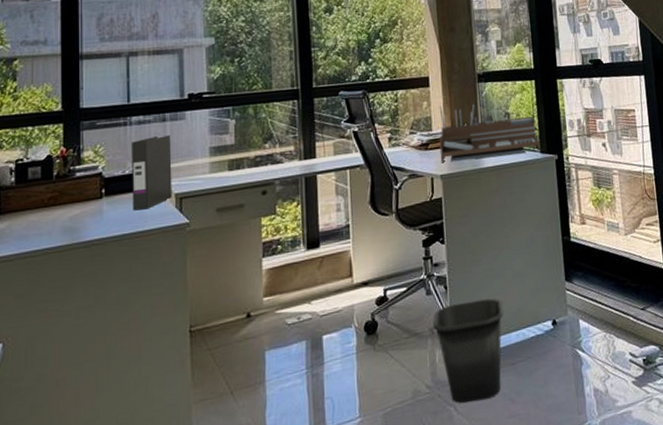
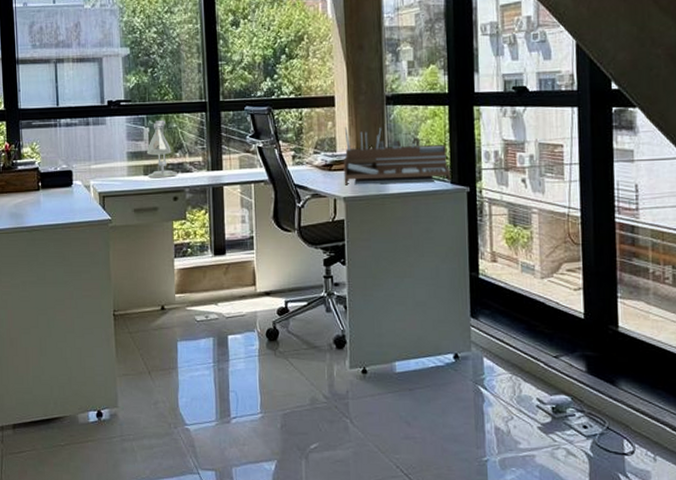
binder: present [132,135,172,211] -> none [62,138,97,204]
desk lamp: none [232,110,268,173] -> present [147,120,178,179]
waste bin: present [432,298,505,403] -> none [330,323,404,417]

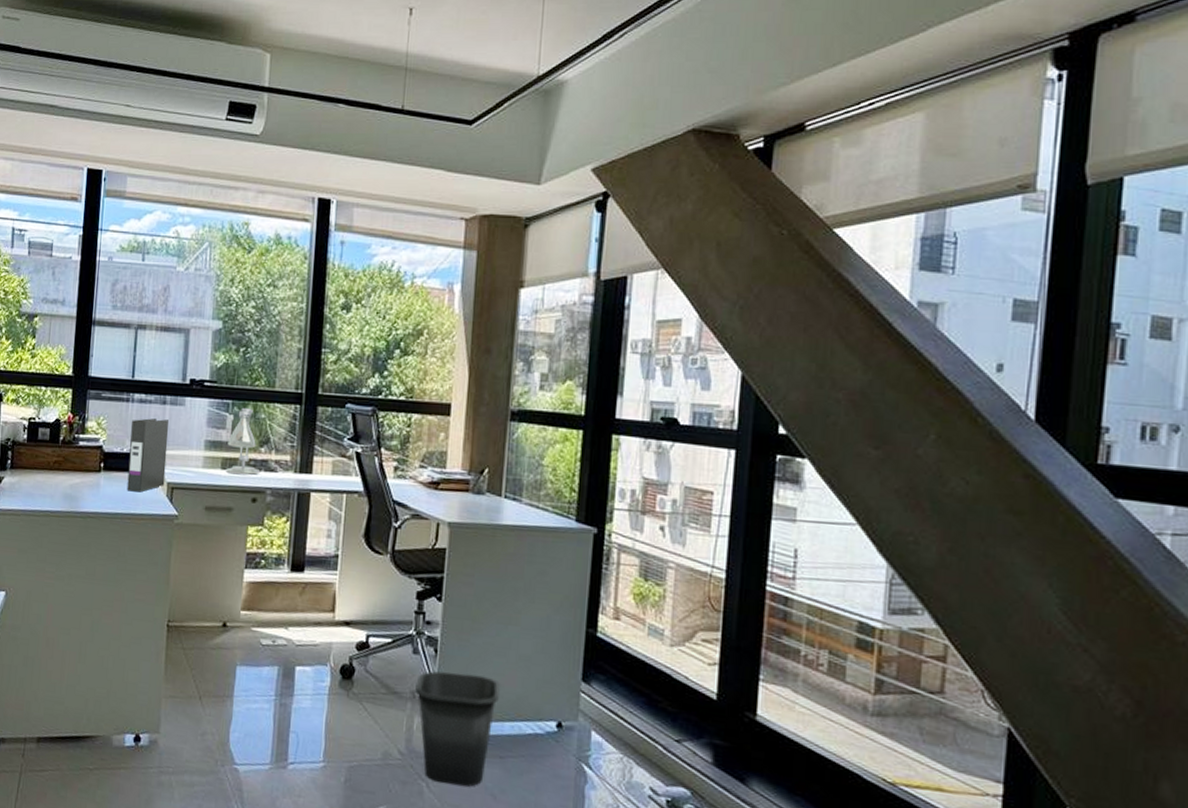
binder: none [62,138,97,204] -> present [127,418,170,493]
waste bin: none [330,323,404,417] -> present [414,671,501,786]
desk organizer: present [343,125,452,185] -> none [451,441,578,519]

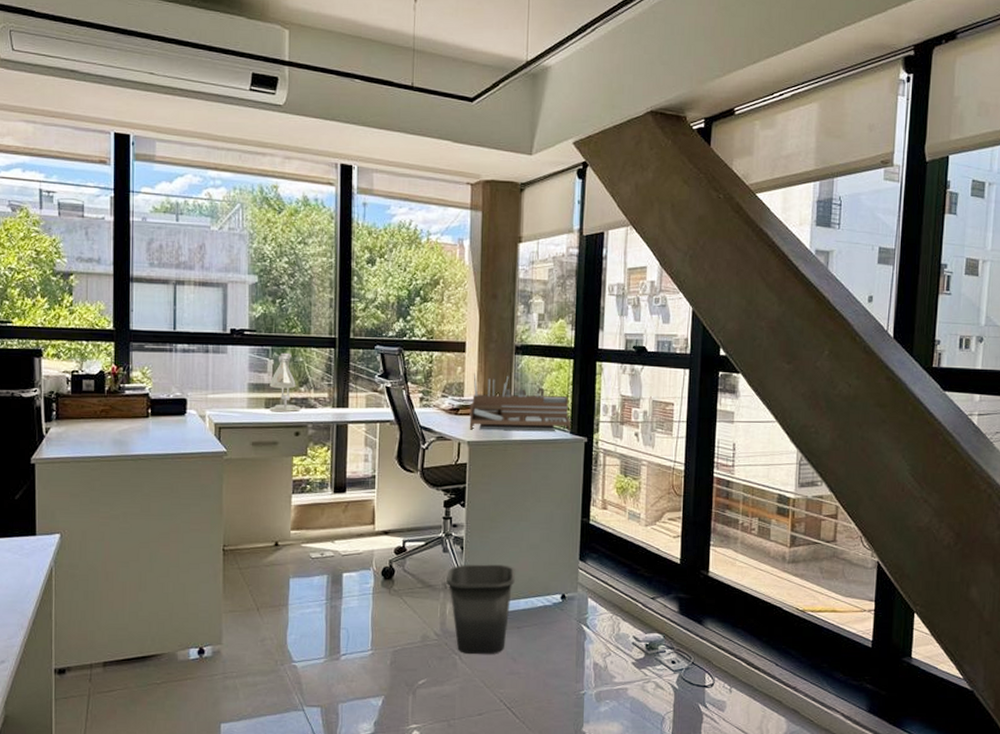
binder: present [127,418,170,493] -> none [175,366,213,434]
desk organizer: none [451,441,578,519] -> present [469,373,571,432]

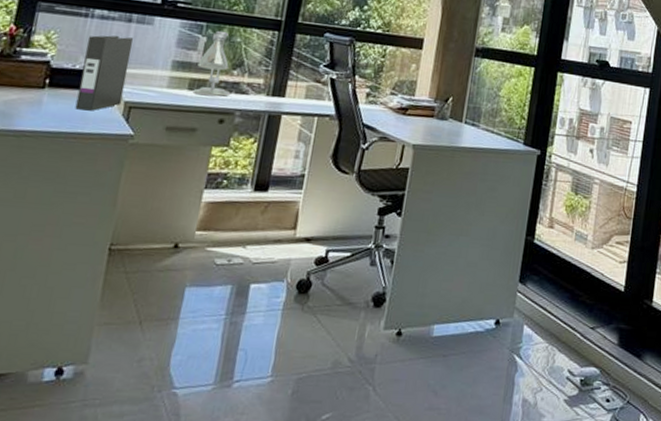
binder: none [175,366,213,434] -> present [75,35,134,111]
waste bin: present [445,564,516,654] -> none [368,280,449,386]
desk organizer: present [469,373,571,432] -> none [416,72,526,142]

